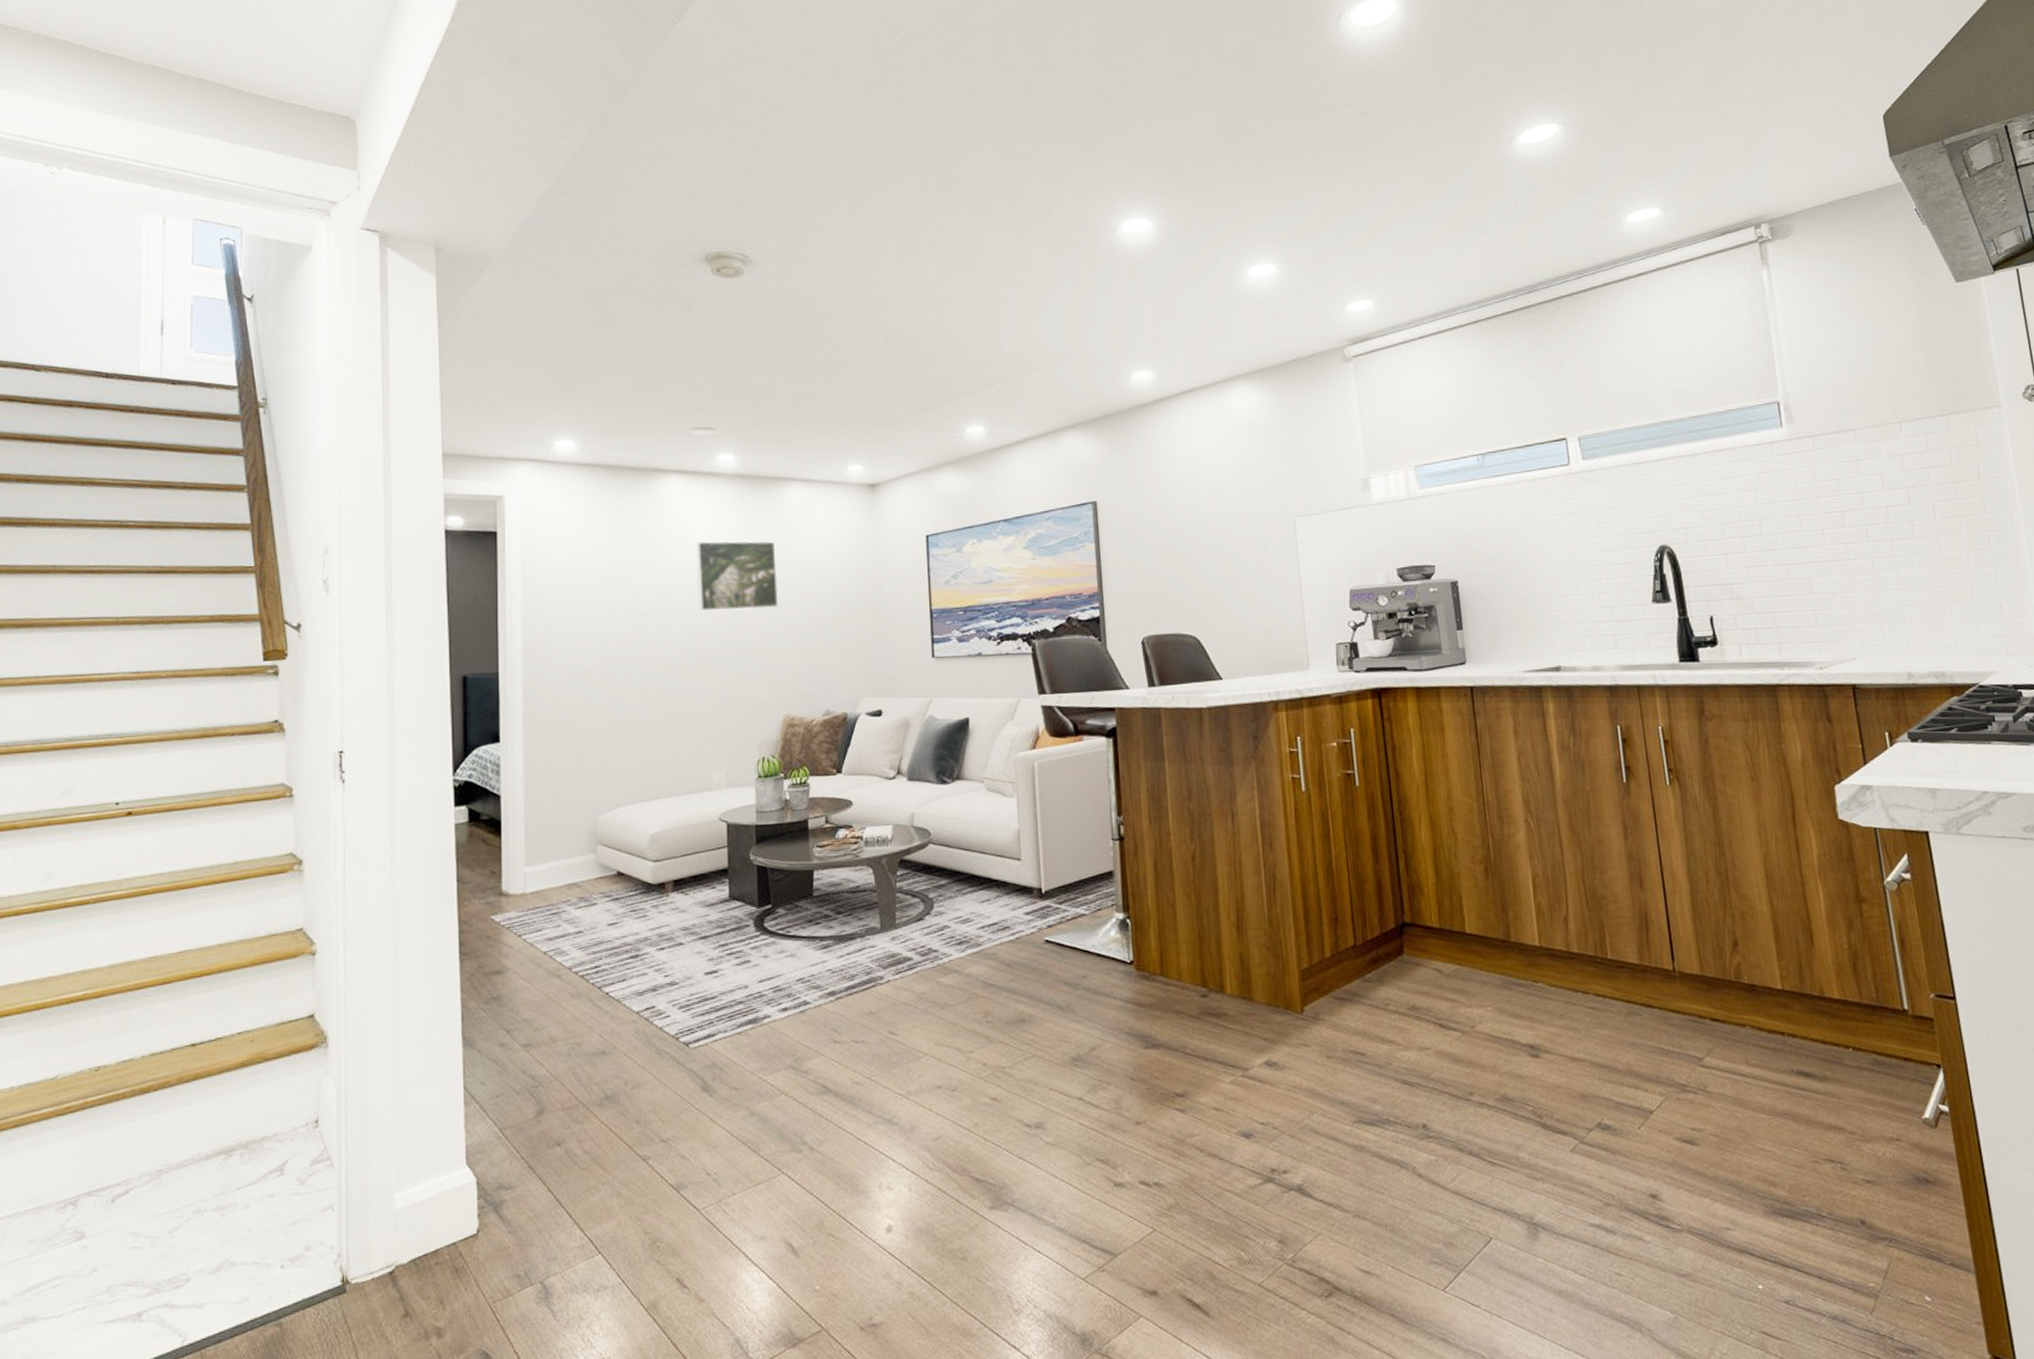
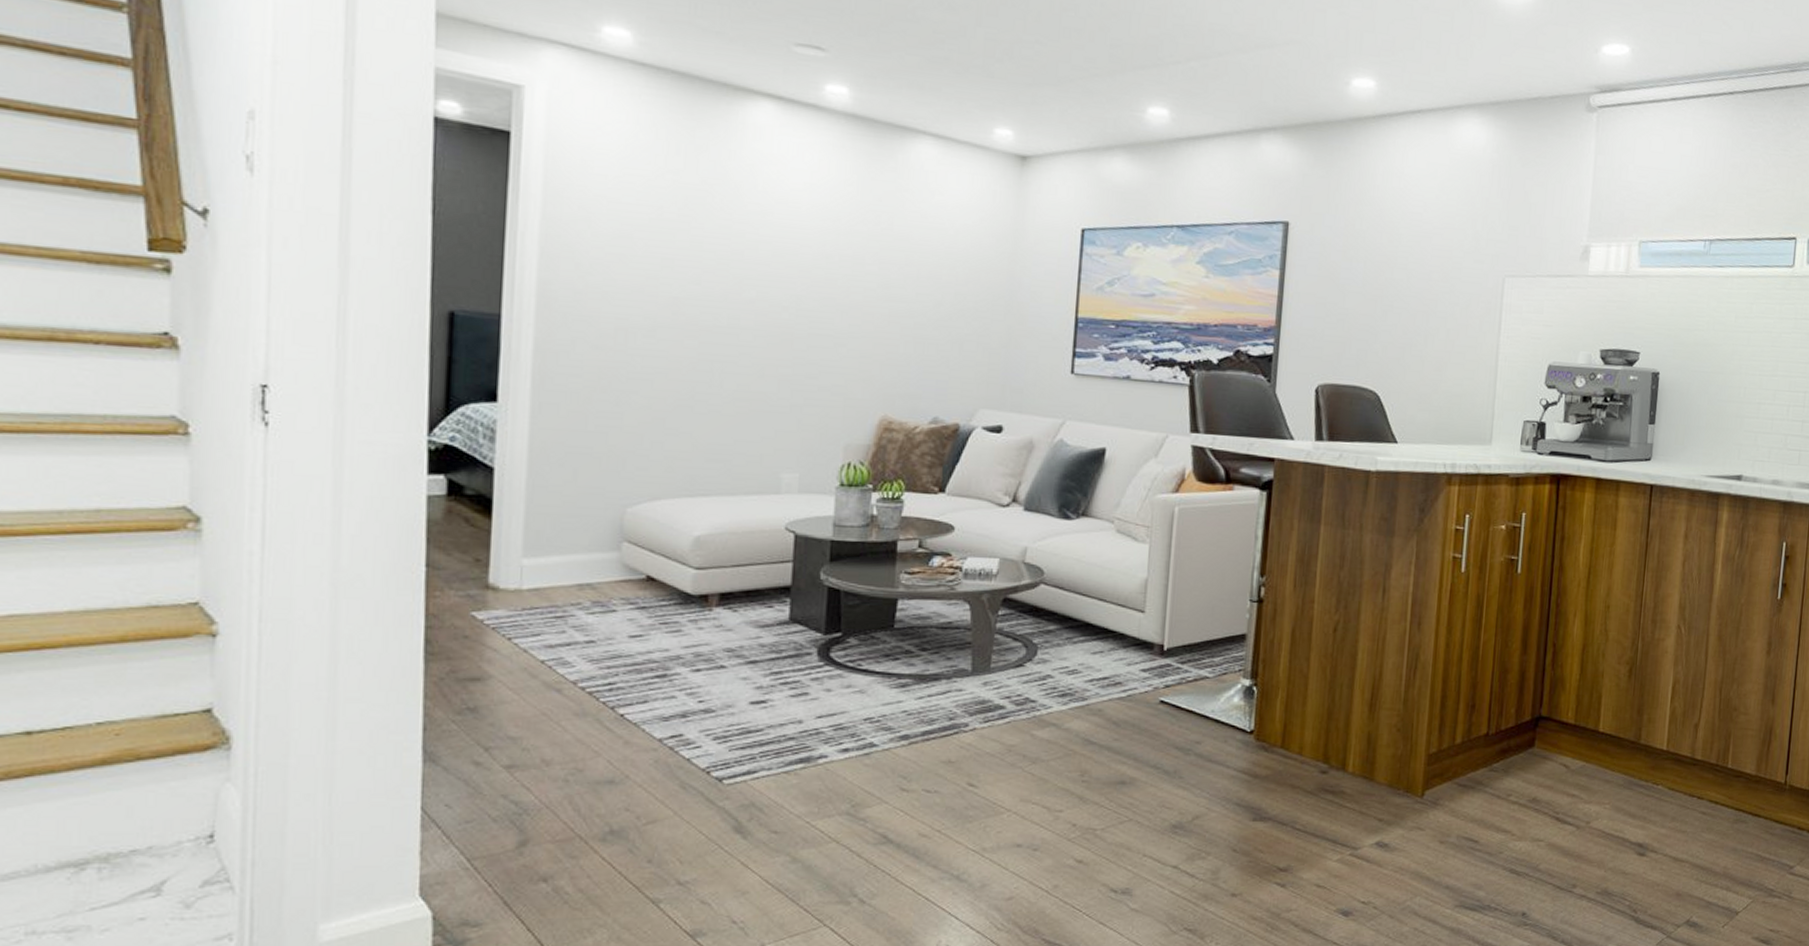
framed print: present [696,540,779,612] -> none [783,189,892,287]

